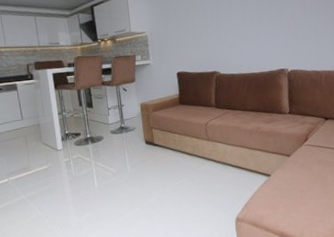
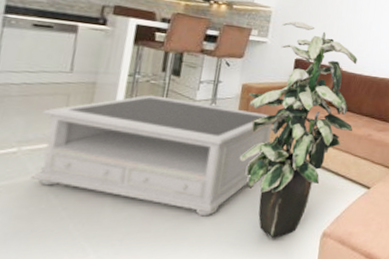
coffee table: none [14,125,174,214] -> present [30,95,272,217]
indoor plant: none [146,38,242,227] -> present [240,21,357,239]

